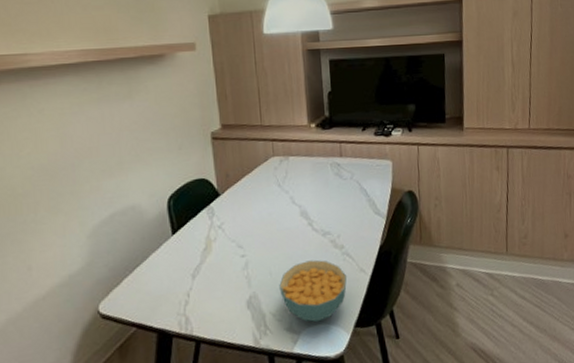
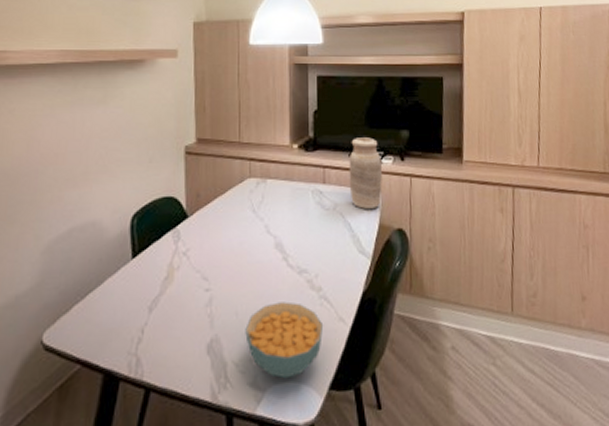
vase: none [362,113,393,176] -> present [349,137,382,209]

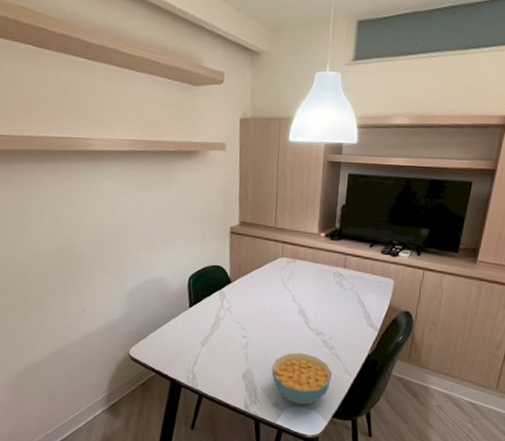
vase: present [349,137,382,209] -> none [366,232,399,293]

